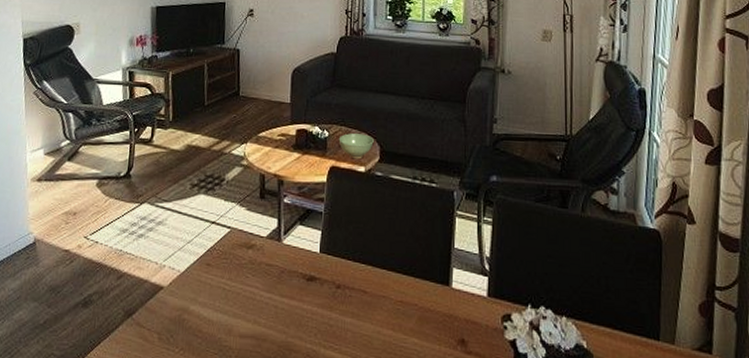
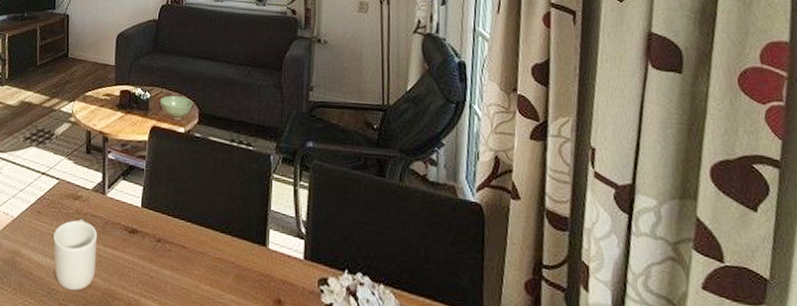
mug: none [224,268,274,346] -> present [53,218,98,291]

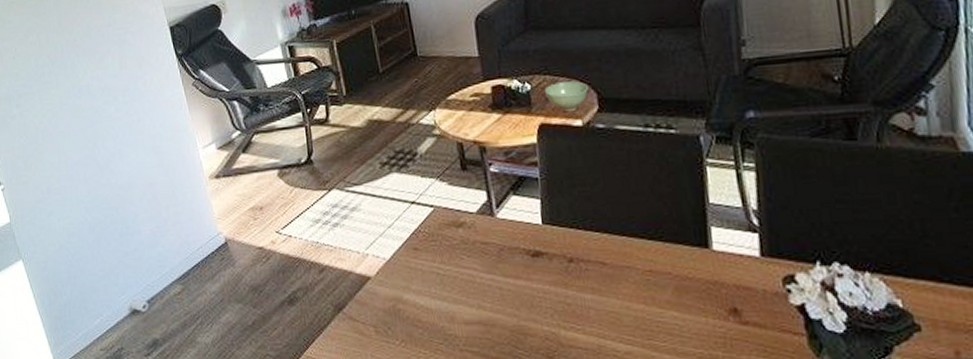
mug: present [53,218,98,291] -> none [439,248,499,334]

